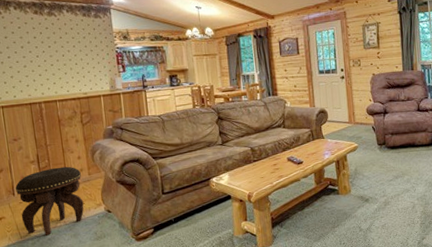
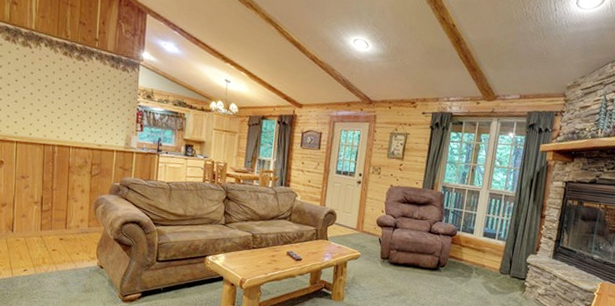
footstool: present [15,166,84,236] -> none [15,212,81,278]

